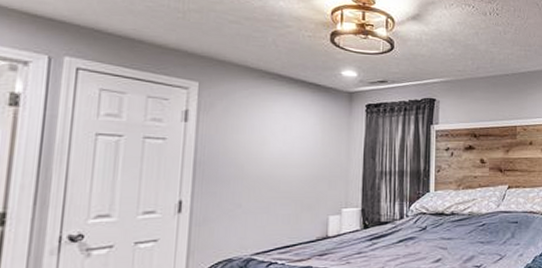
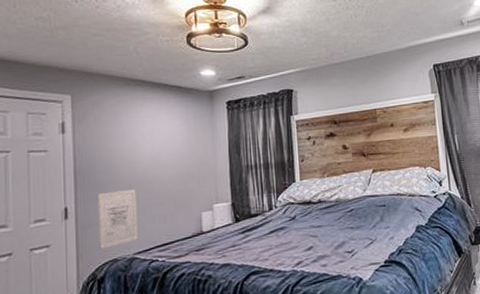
wall art: none [213,186,260,247] -> present [97,188,138,249]

